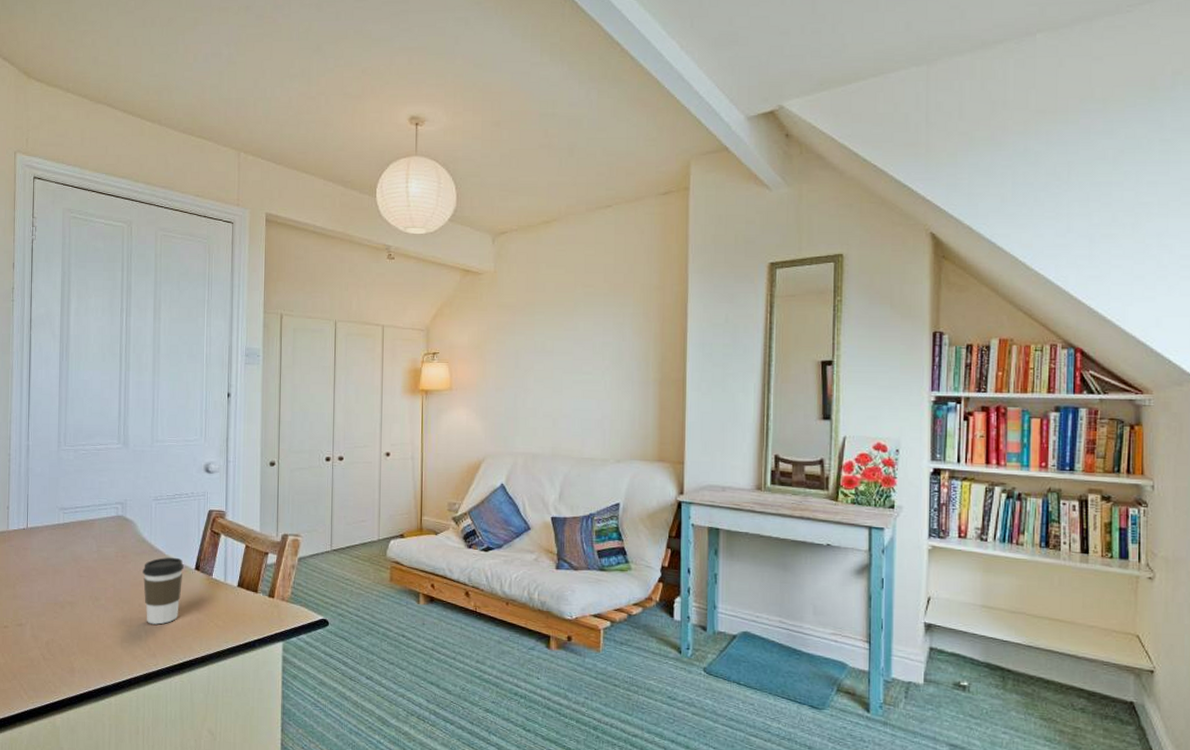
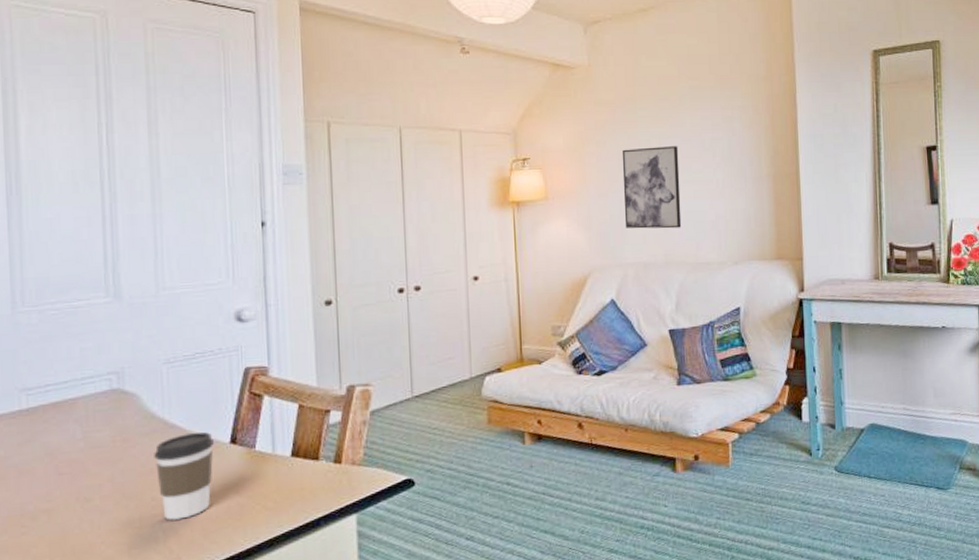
wall art: none [517,348,571,424] -> present [622,146,682,229]

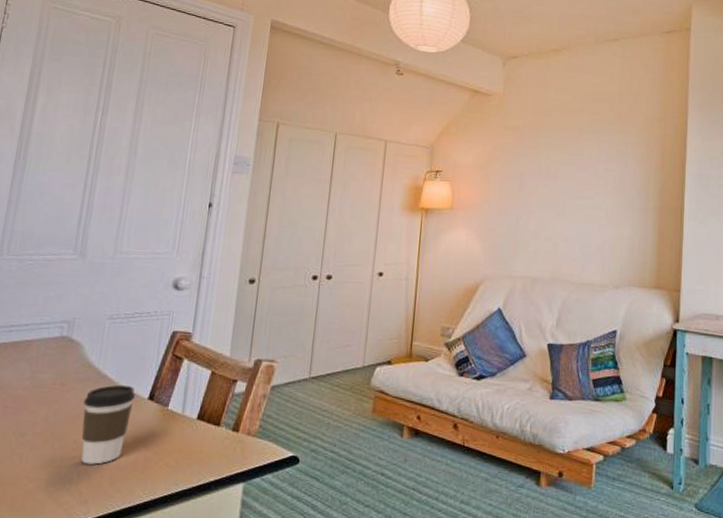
wall art: present [622,146,682,229] -> none [518,171,575,249]

